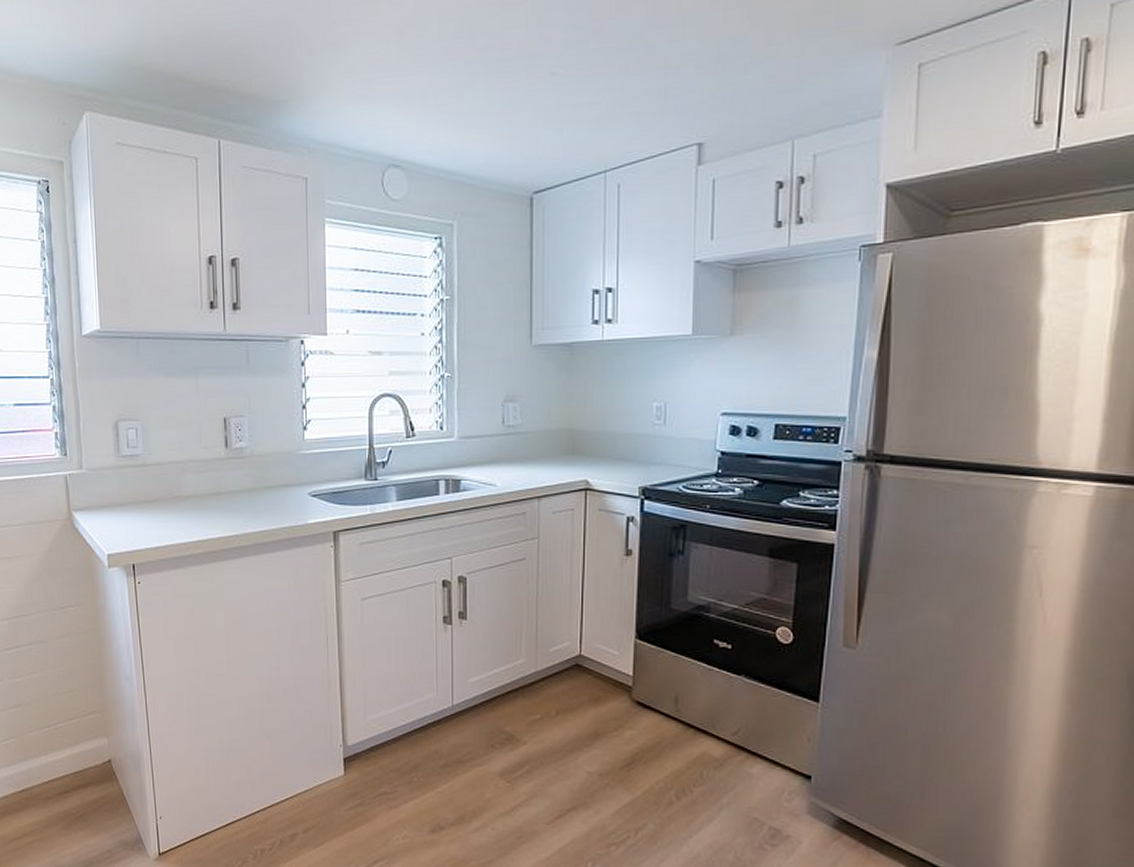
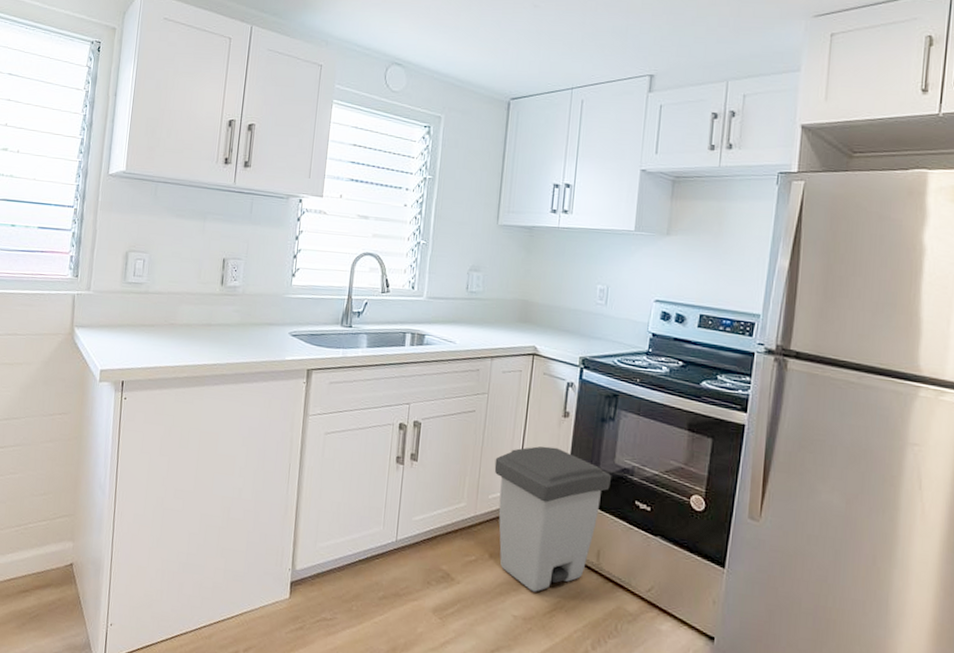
trash can: none [553,589,686,746] -> present [494,446,612,592]

